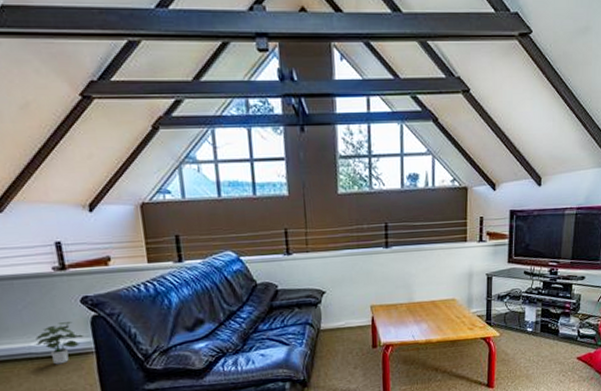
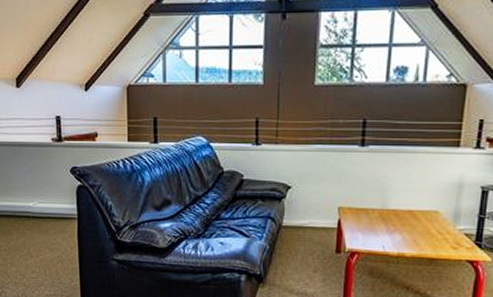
potted plant: present [36,322,84,365] -> none [33,188,70,225]

